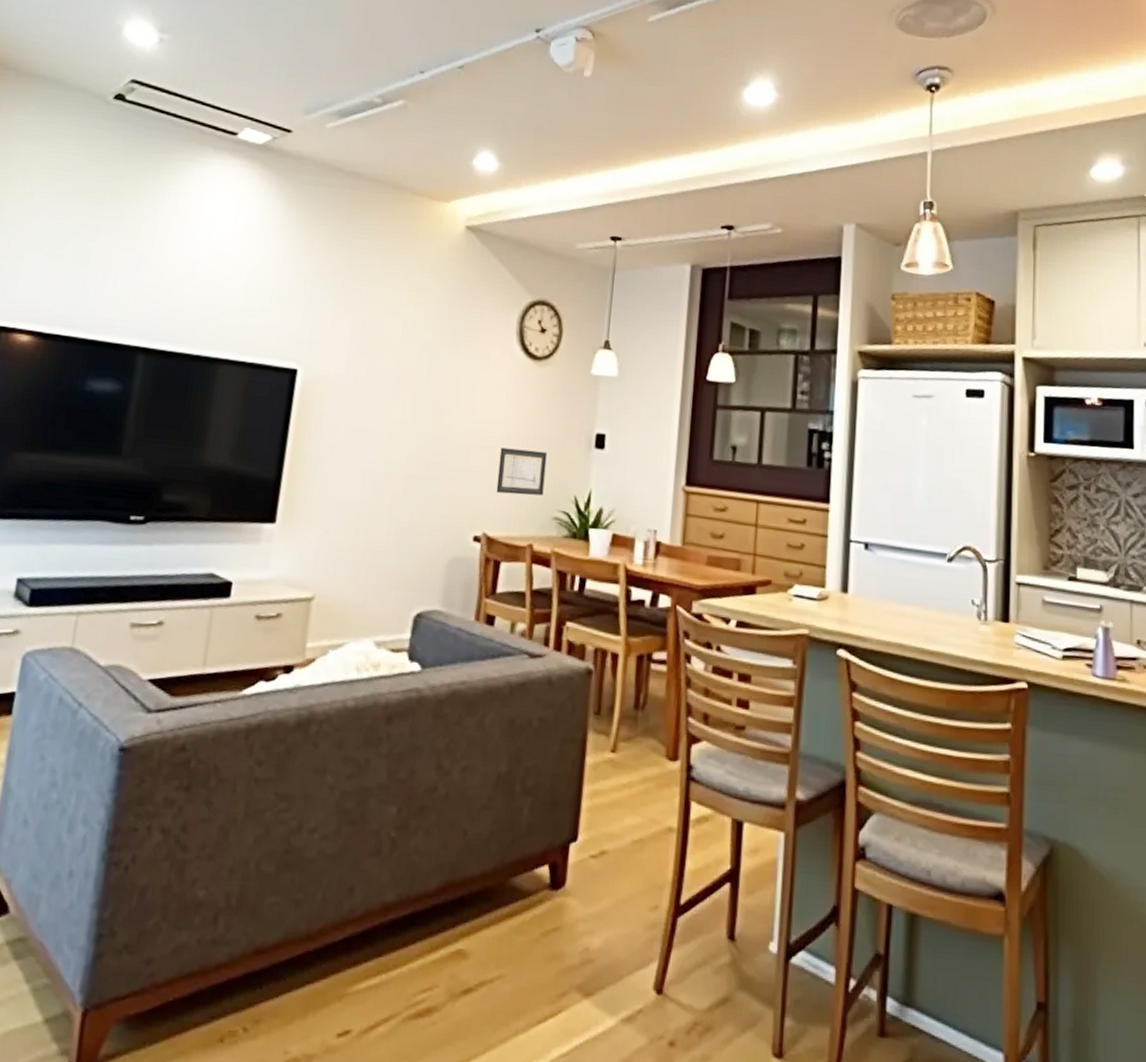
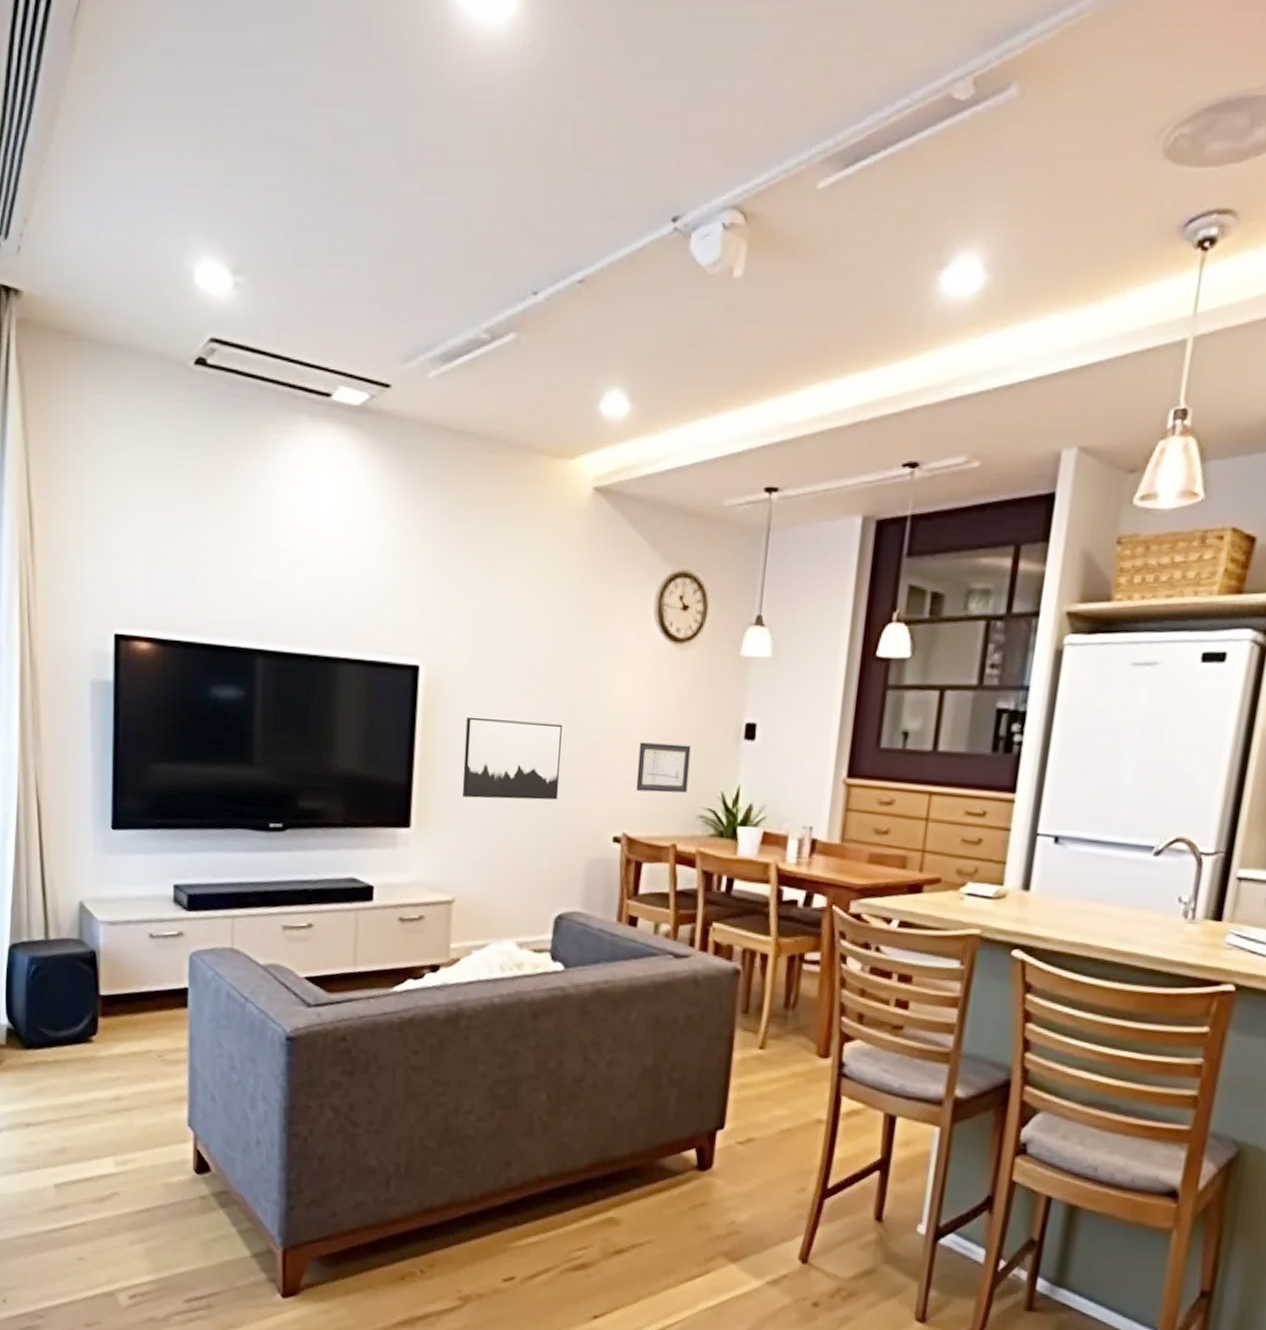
wall art: none [330,418,430,499] -> present [462,716,562,800]

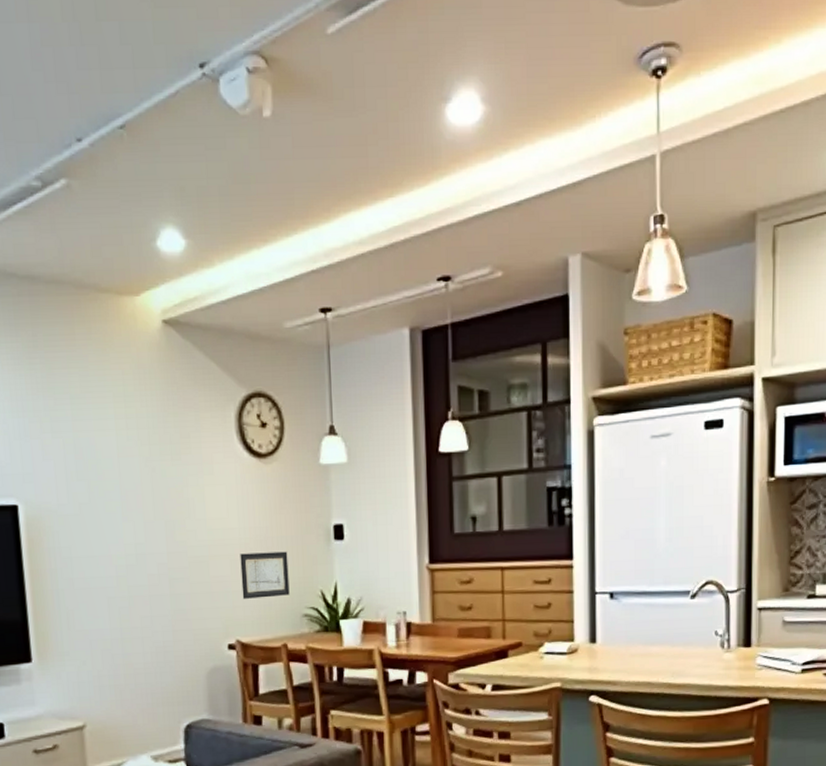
wall art: present [462,716,562,800] -> none [72,545,171,626]

